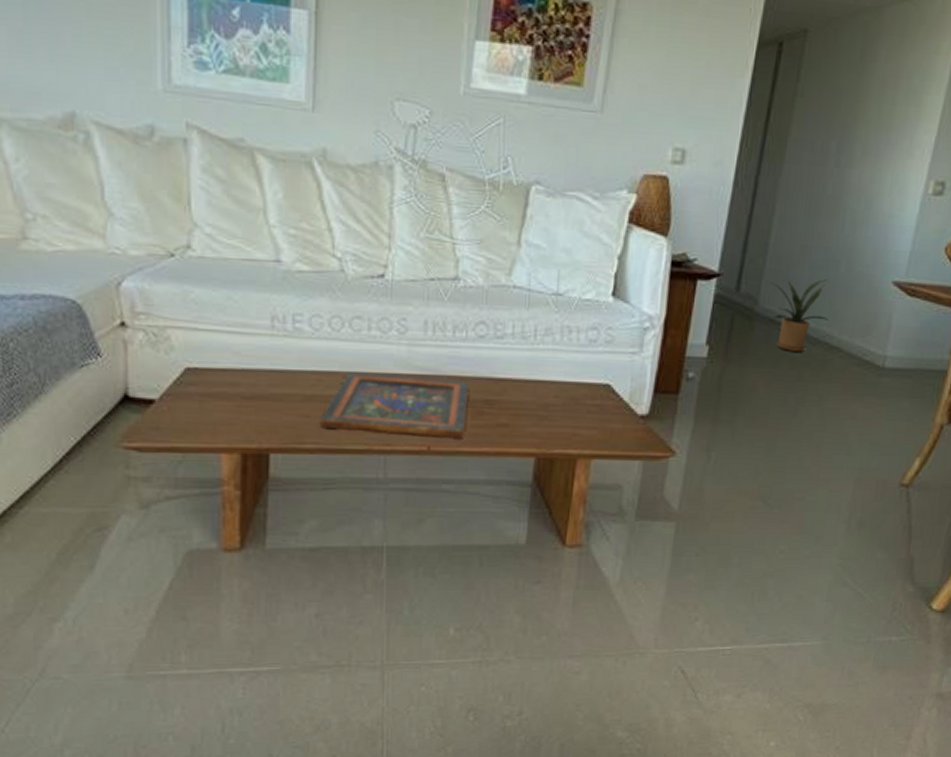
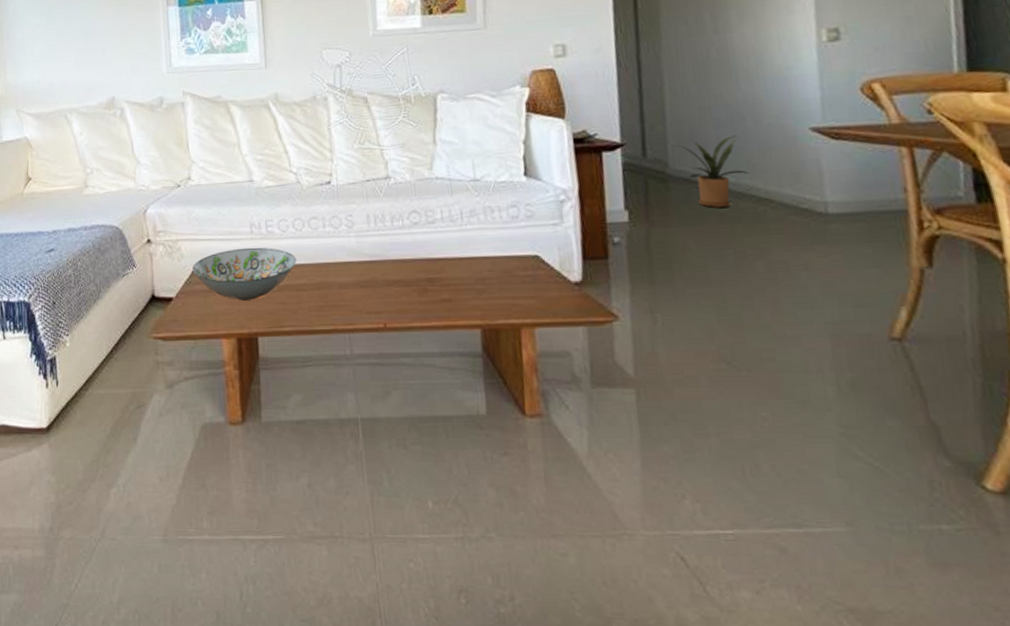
decorative bowl: none [186,345,329,410] -> present [192,247,296,301]
painted panel: present [319,372,468,438] -> none [293,262,414,315]

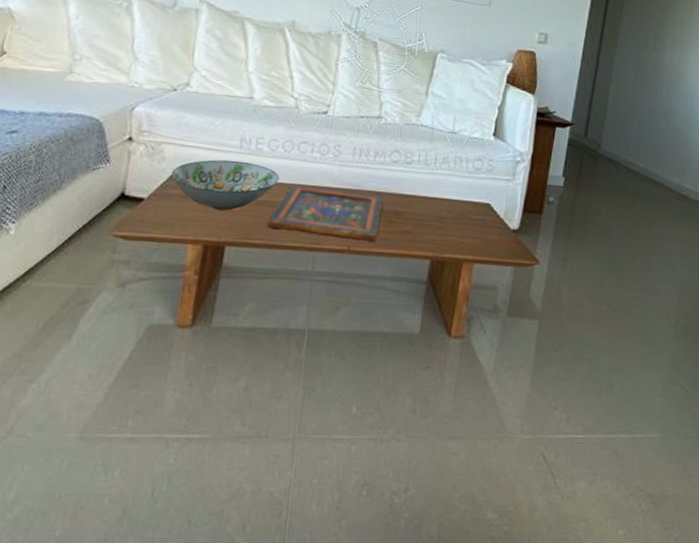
painted panel: none [293,262,414,315] -> present [266,184,382,241]
house plant: present [676,135,749,209] -> none [609,131,654,186]

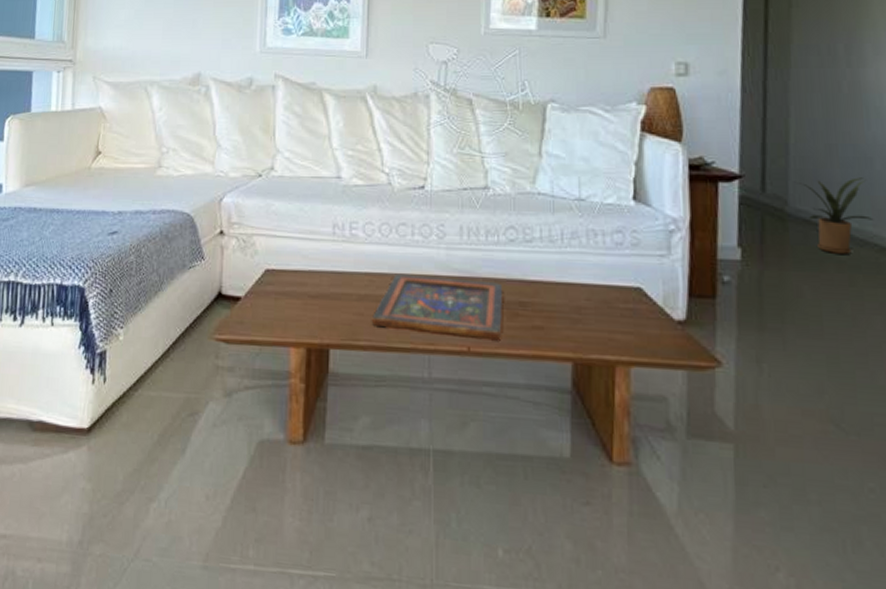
decorative bowl: present [171,159,279,211] -> none [266,249,379,308]
house plant: none [609,131,654,186] -> present [798,177,874,256]

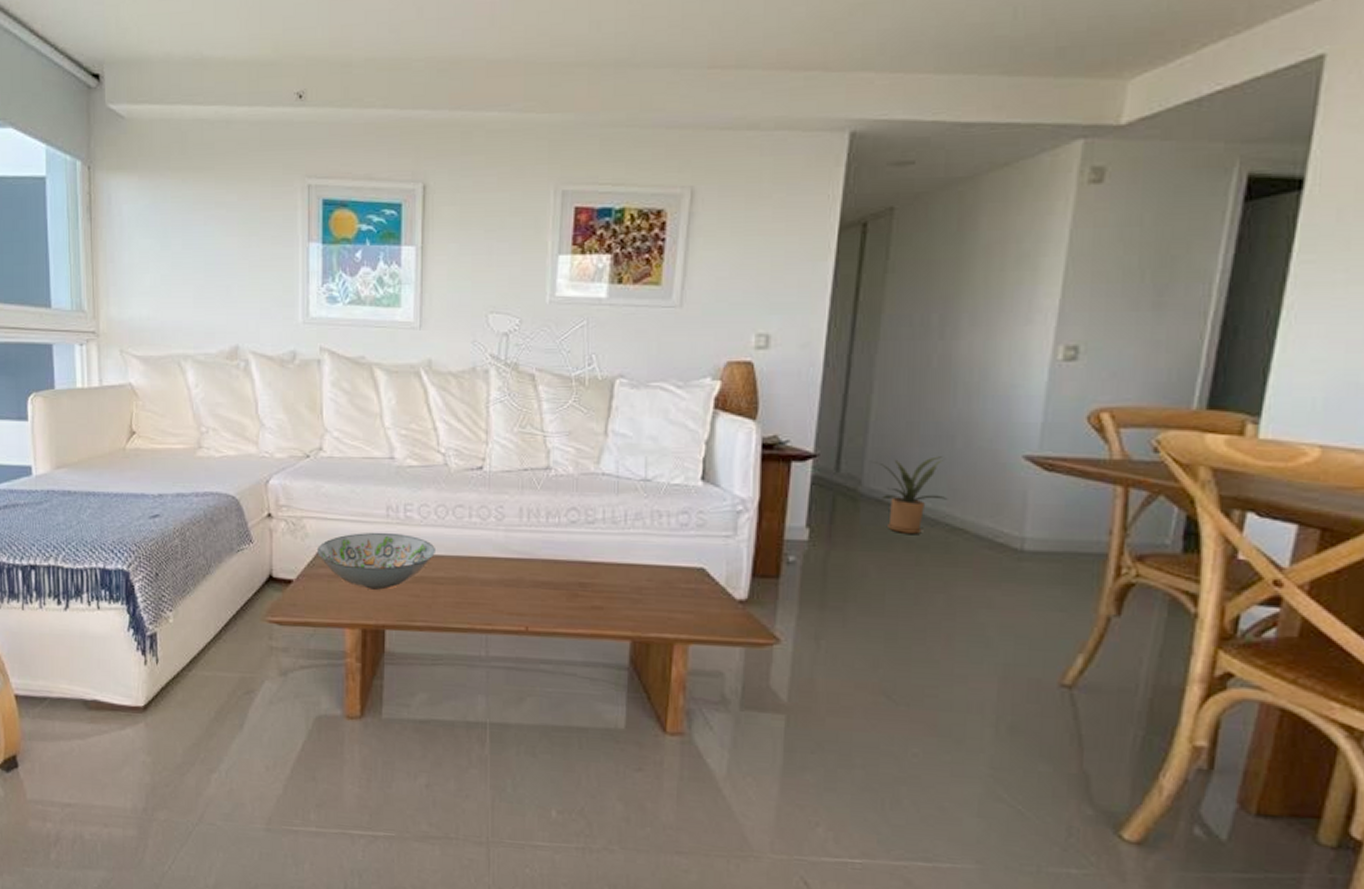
decorative bowl: none [266,249,379,308] -> present [317,532,435,590]
painted panel: present [371,273,502,339] -> none [427,556,562,619]

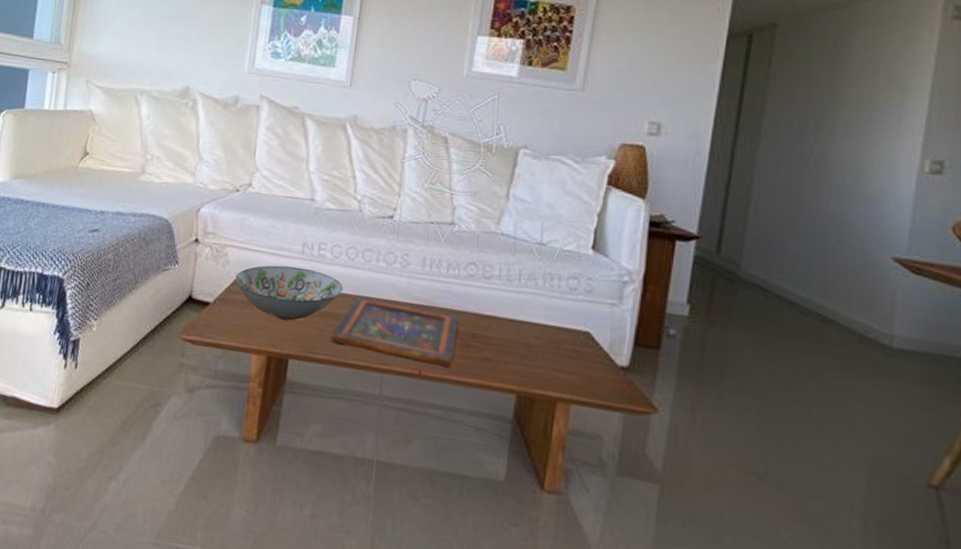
painted panel: none [427,556,562,619] -> present [330,295,457,366]
house plant: present [874,456,948,535] -> none [753,248,821,322]

